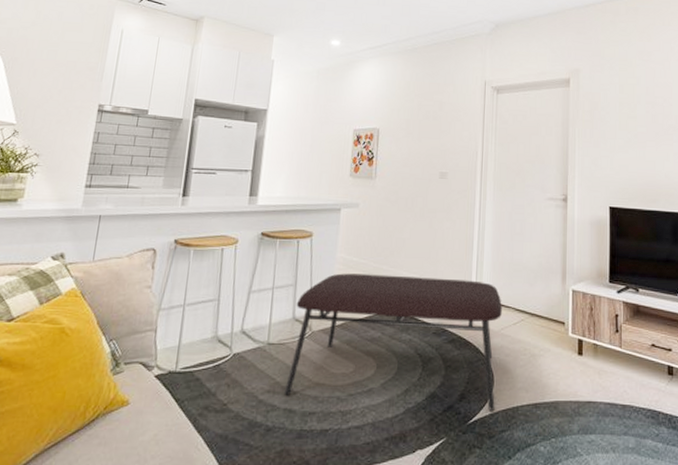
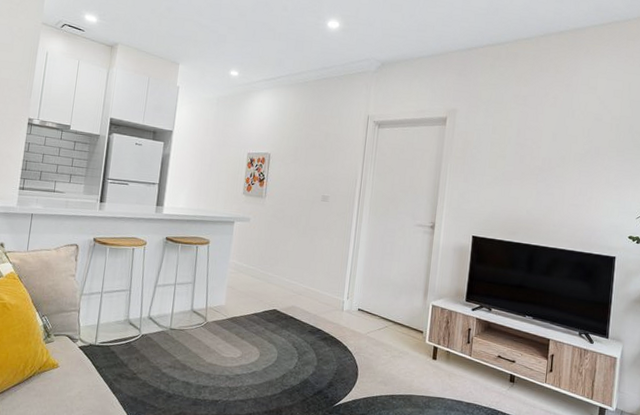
coffee table: present [284,273,502,411] -> none [182,276,370,398]

